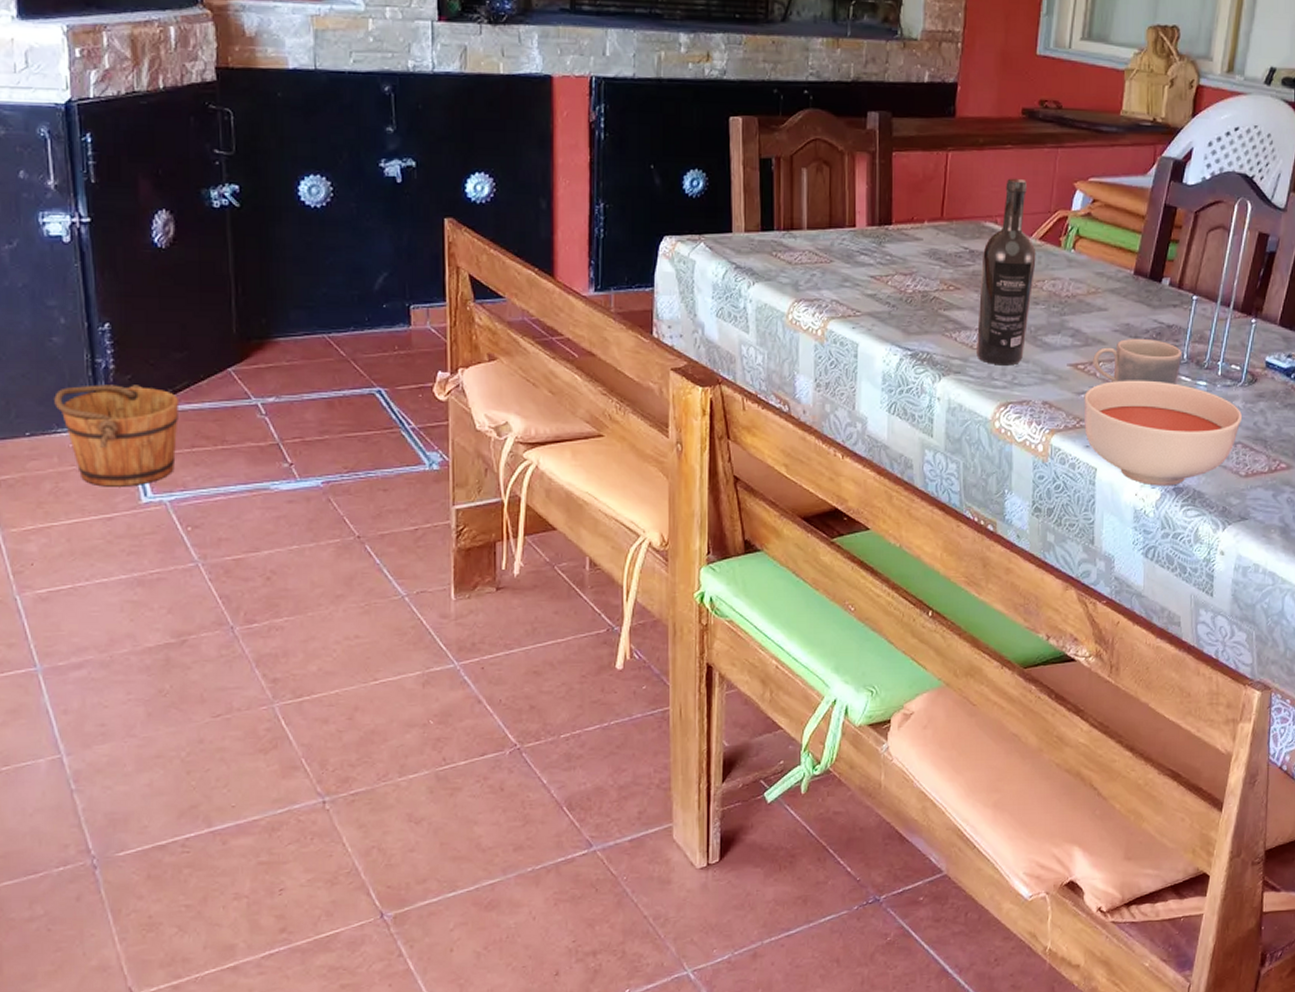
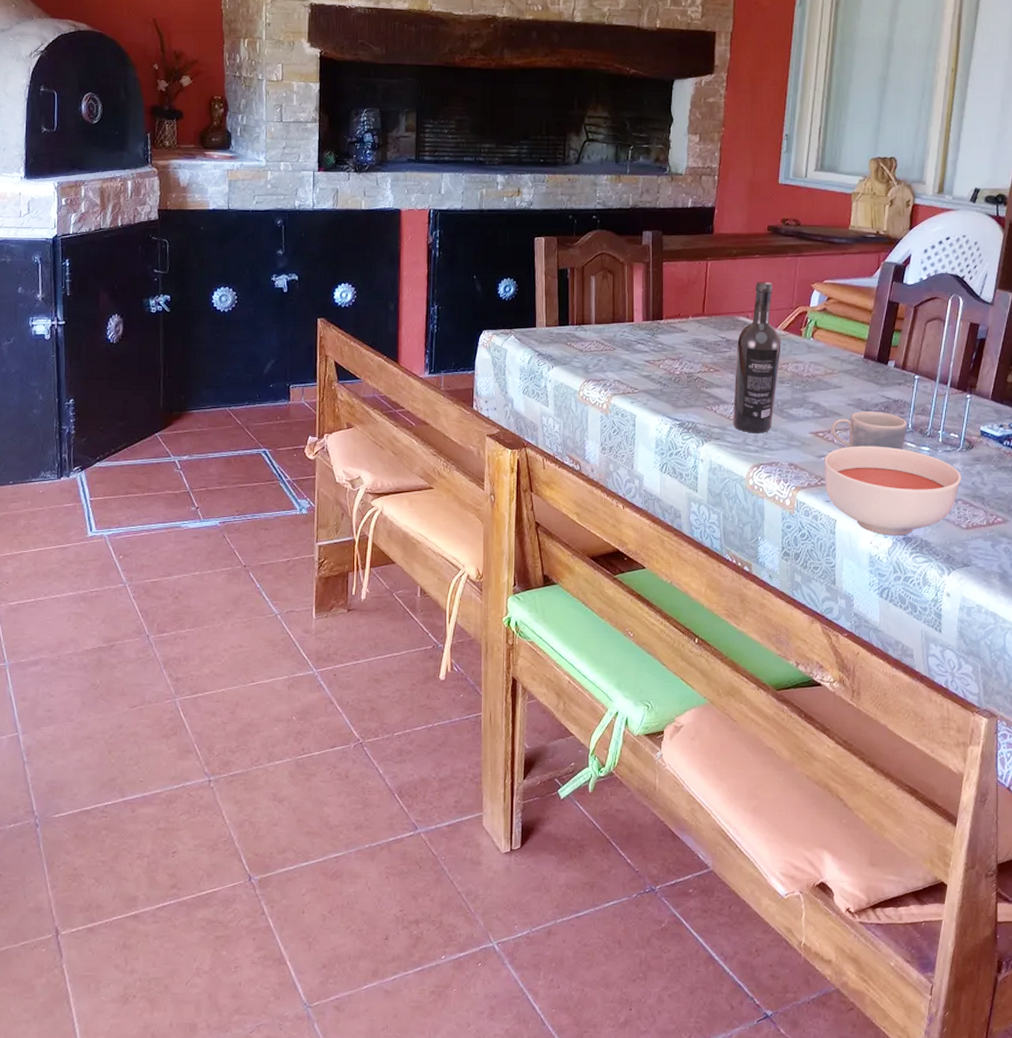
bucket: present [54,384,180,487] -> none [31,445,119,524]

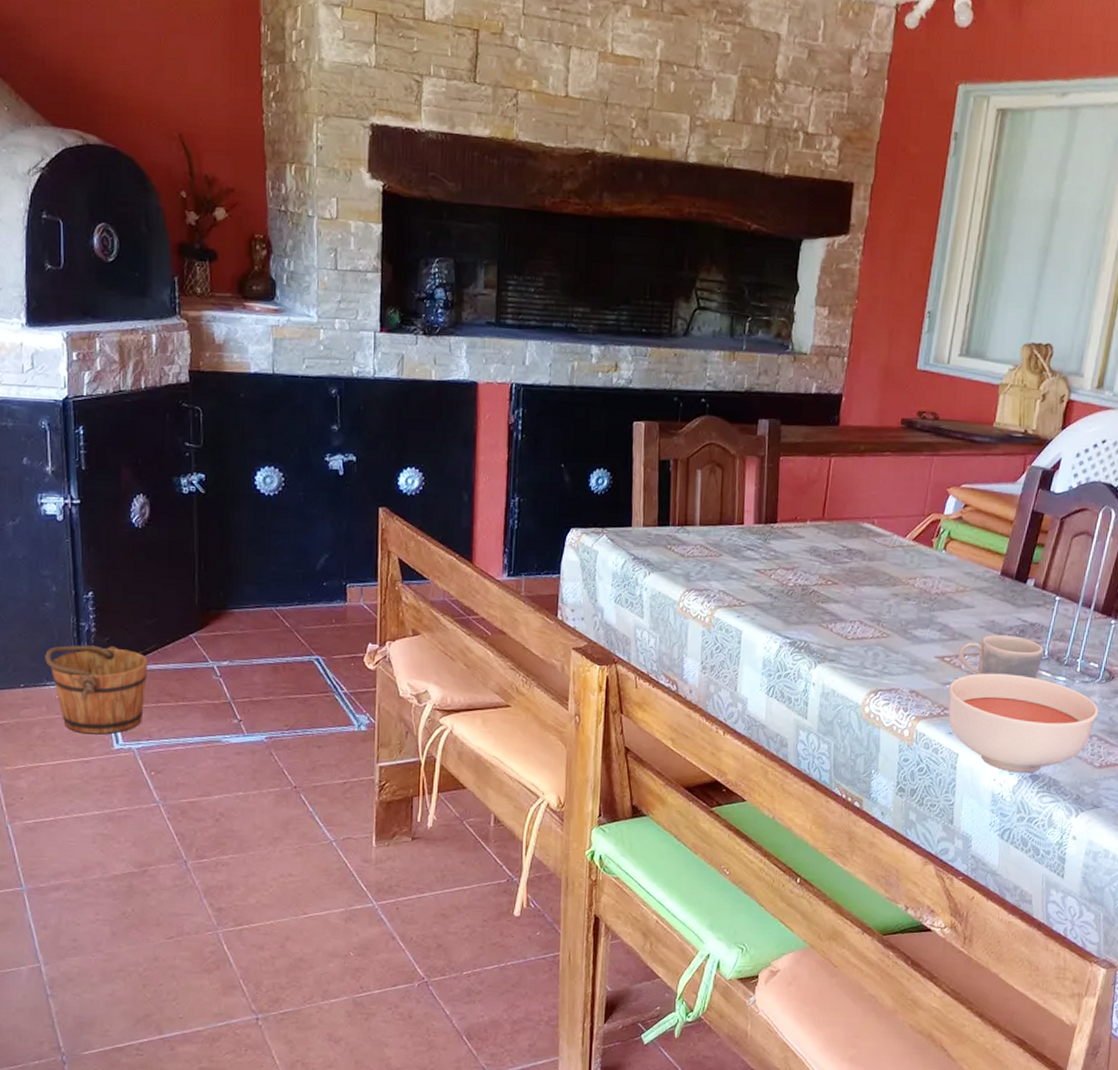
bucket: none [31,445,119,524] -> present [45,645,149,735]
wine bottle: present [733,281,781,433] -> none [850,483,910,656]

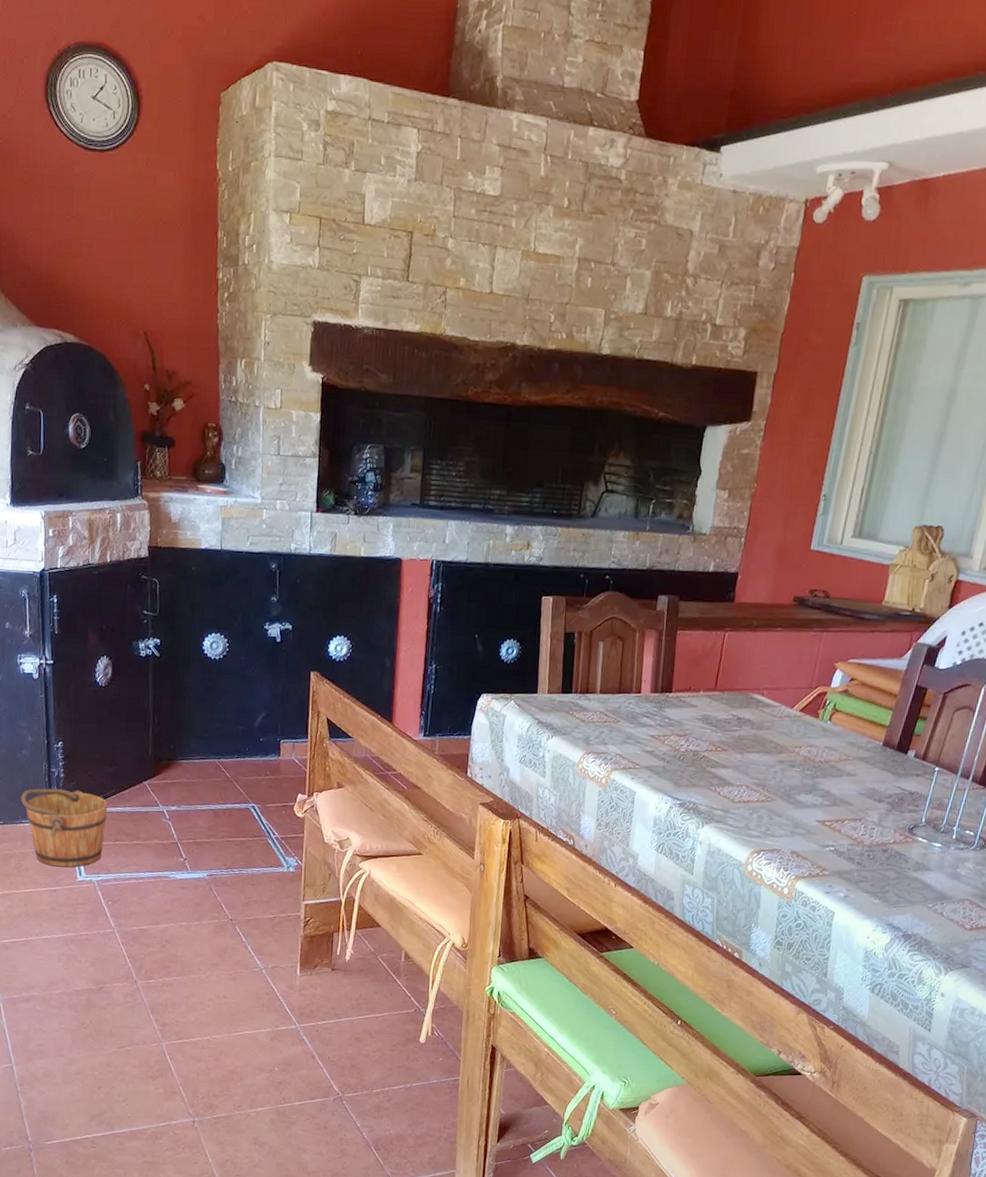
bowl: present [948,673,1099,773] -> none [826,837,973,933]
mug: present [958,634,1043,679] -> none [839,801,921,844]

